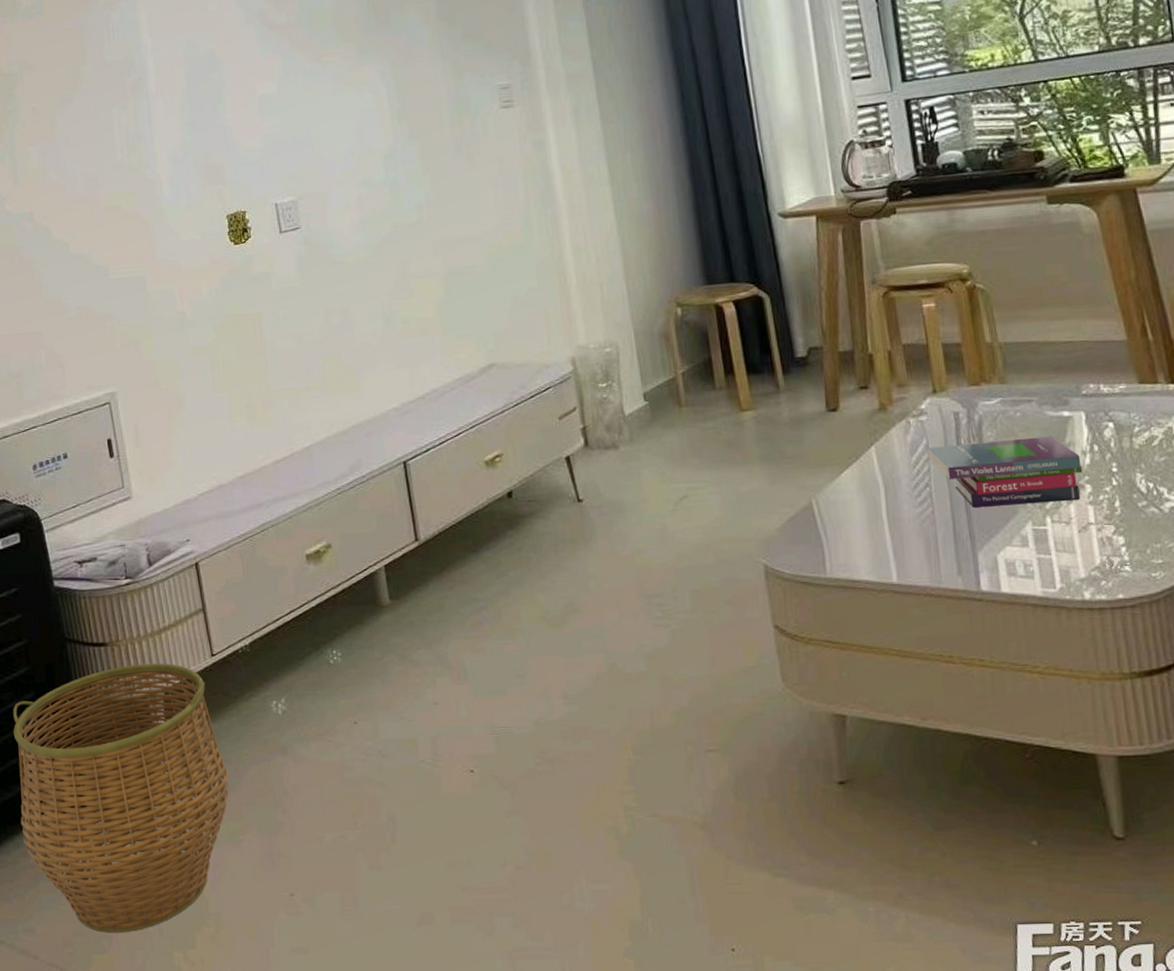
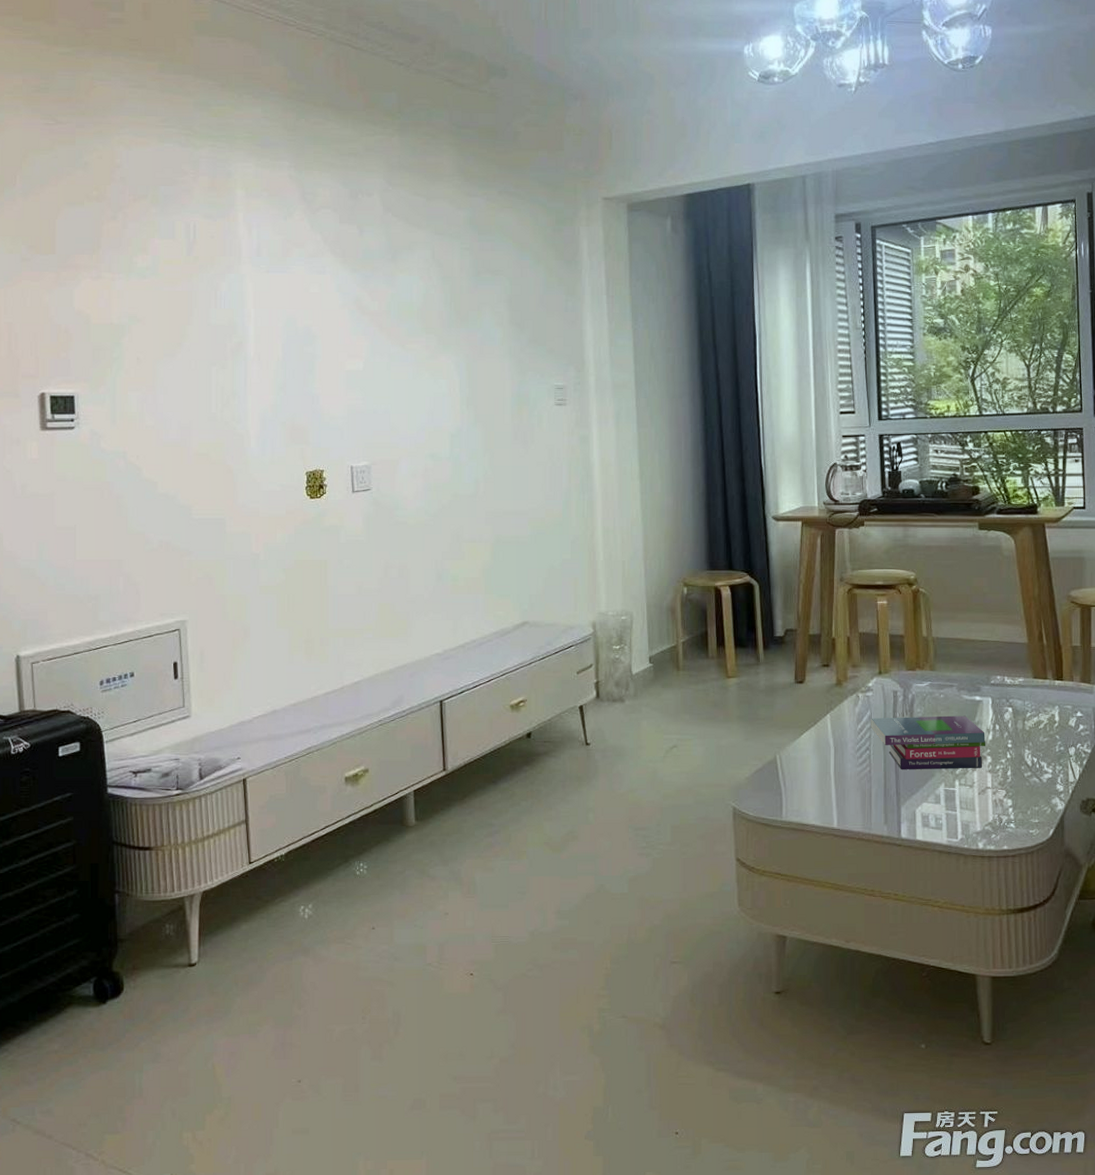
basket: present [13,663,229,933] -> none [50,868,253,1115]

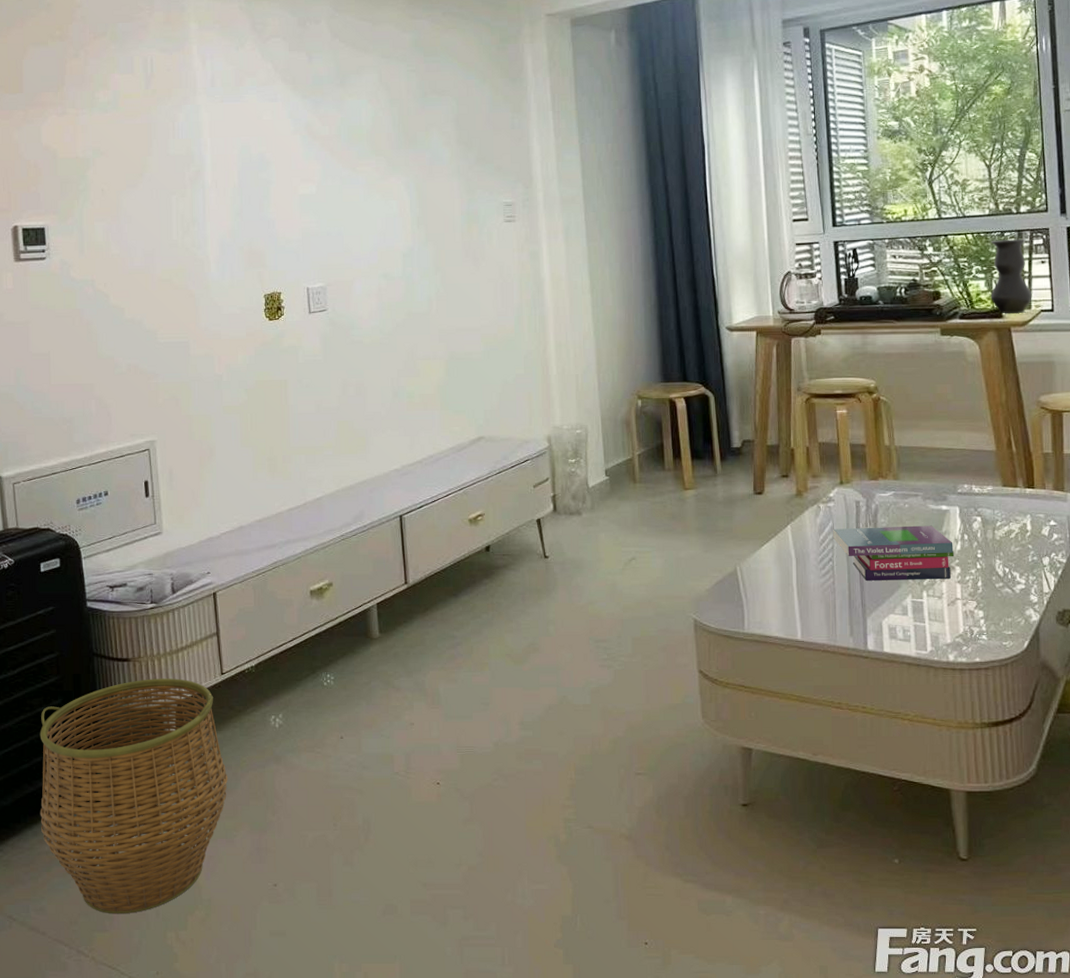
basket: none [50,868,253,1115] -> present [39,678,228,914]
vase: none [1026,438,1066,509] -> present [990,239,1032,313]

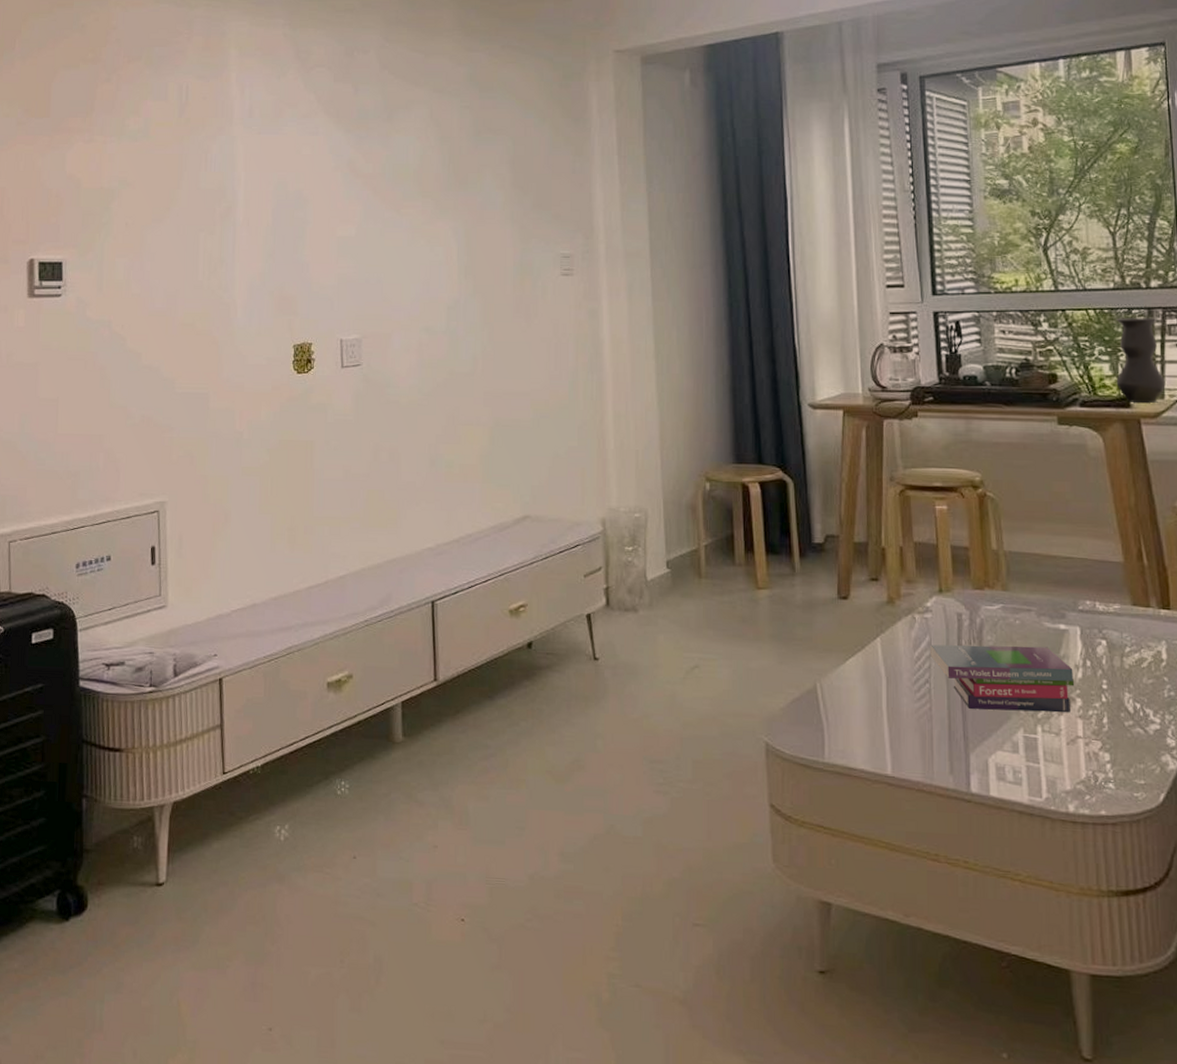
basket: present [39,678,228,914] -> none [11,773,224,1051]

